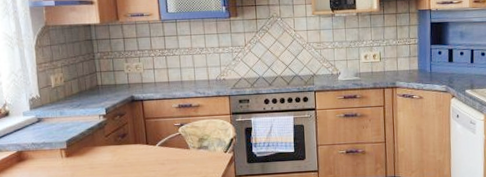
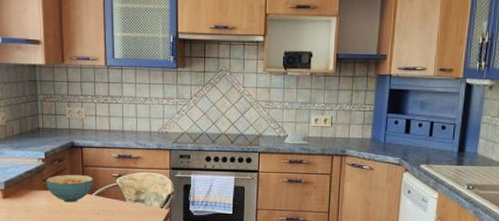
cereal bowl: none [108,127,156,156] -> present [46,174,93,203]

